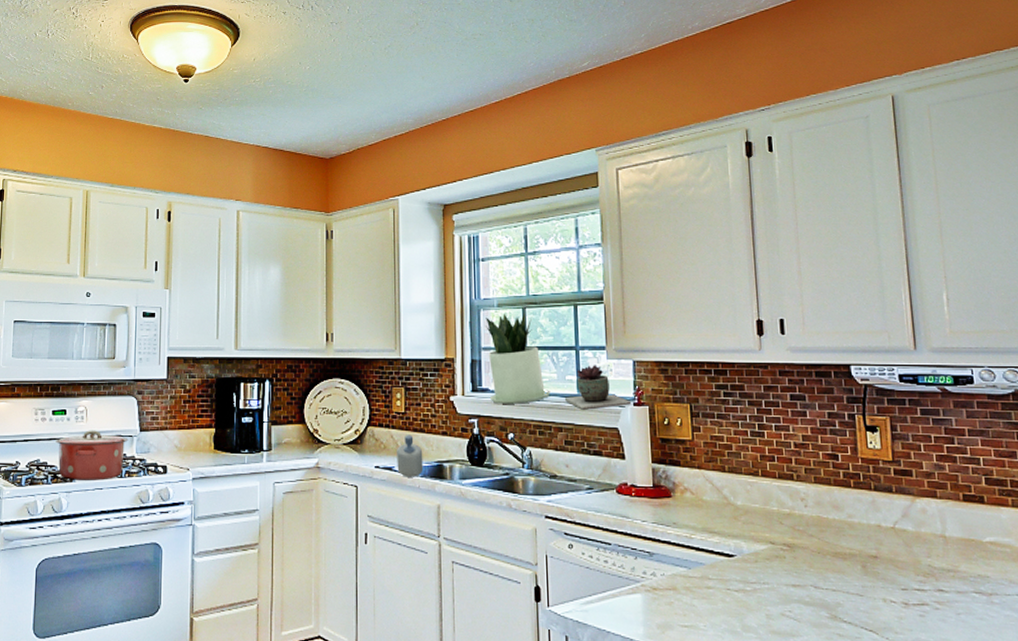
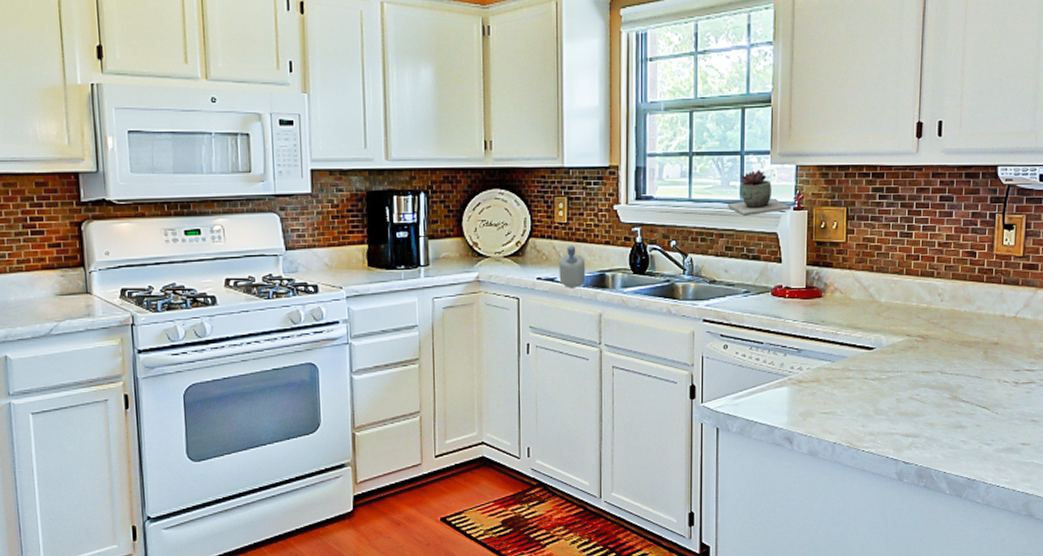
casserole: present [56,430,129,482] -> none [191,250,274,305]
planter: present [484,311,550,404] -> none [650,115,714,212]

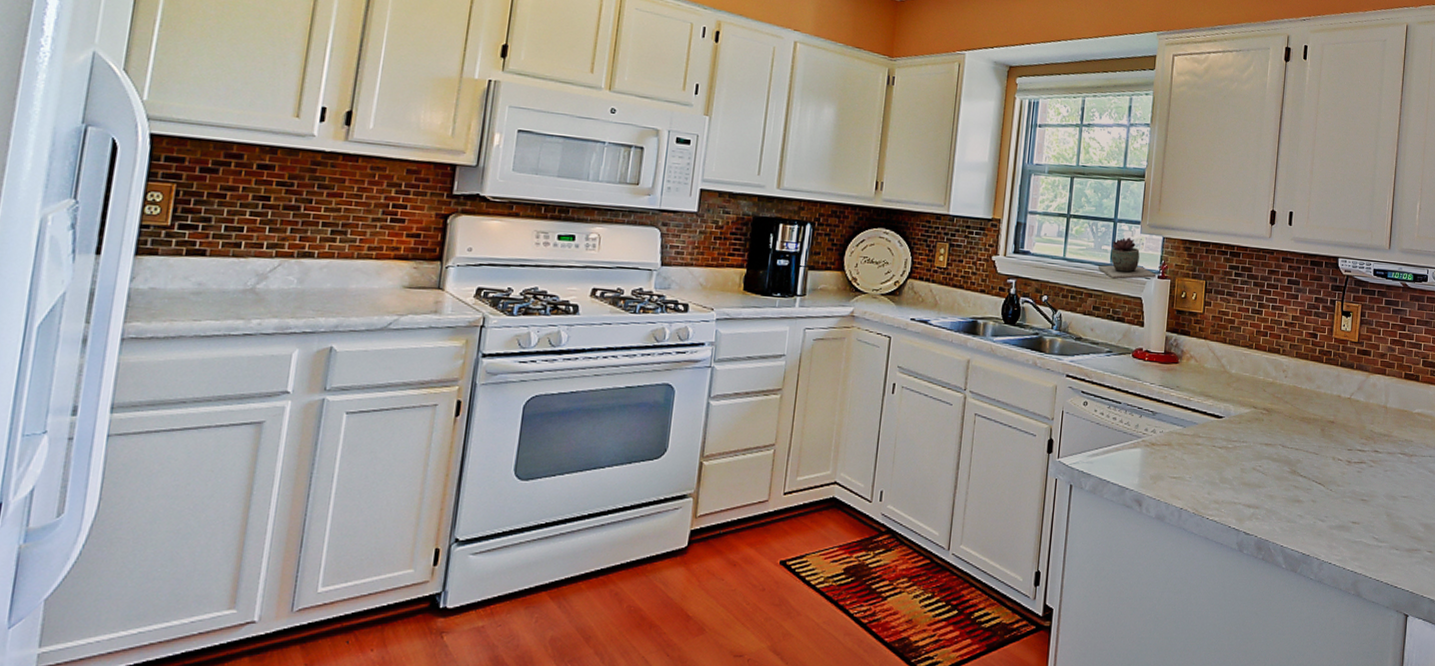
soap dispenser: present [559,245,586,288] -> none [932,290,960,332]

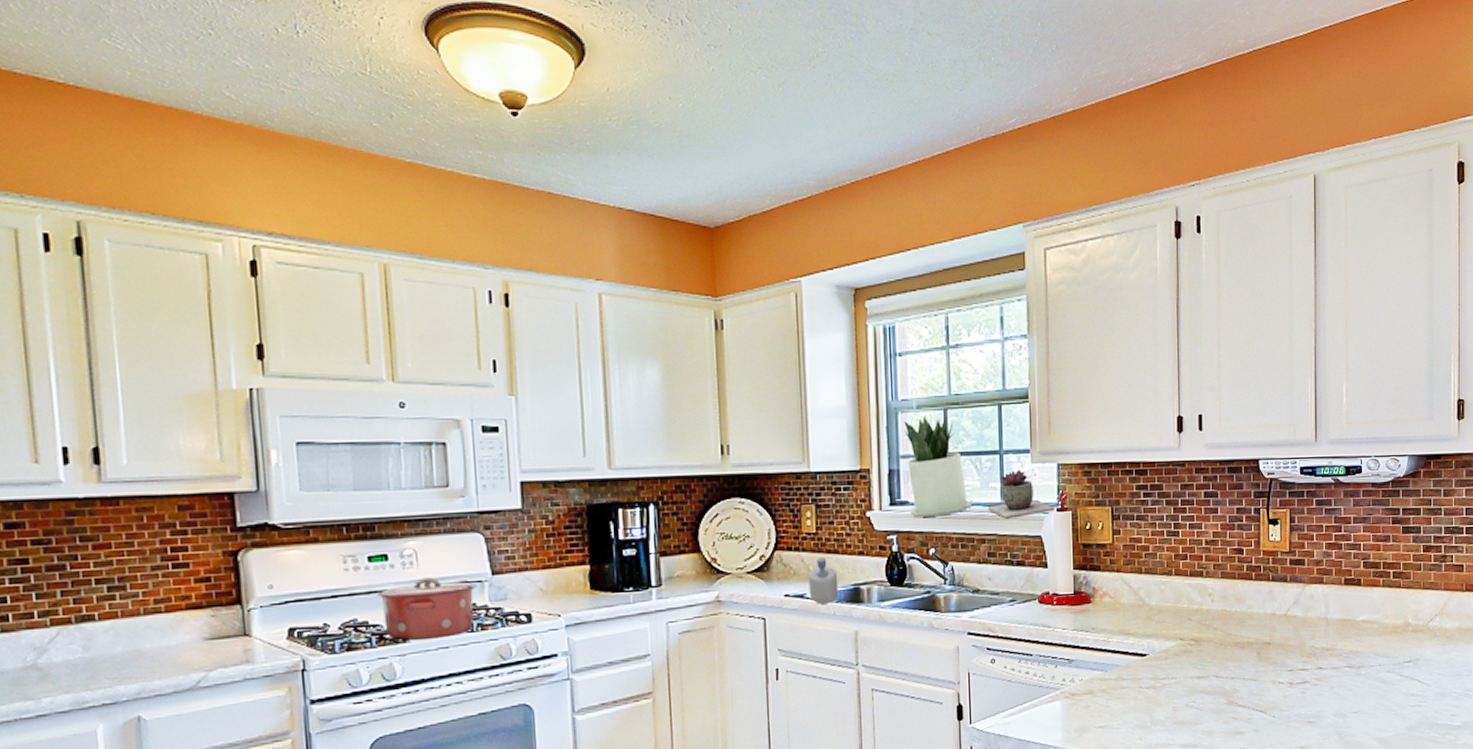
casserole: none [559,259,647,315] -> present [377,577,478,642]
soap dispenser: none [932,290,960,332] -> present [808,557,839,604]
planter: none [1029,180,1086,269] -> present [903,413,973,517]

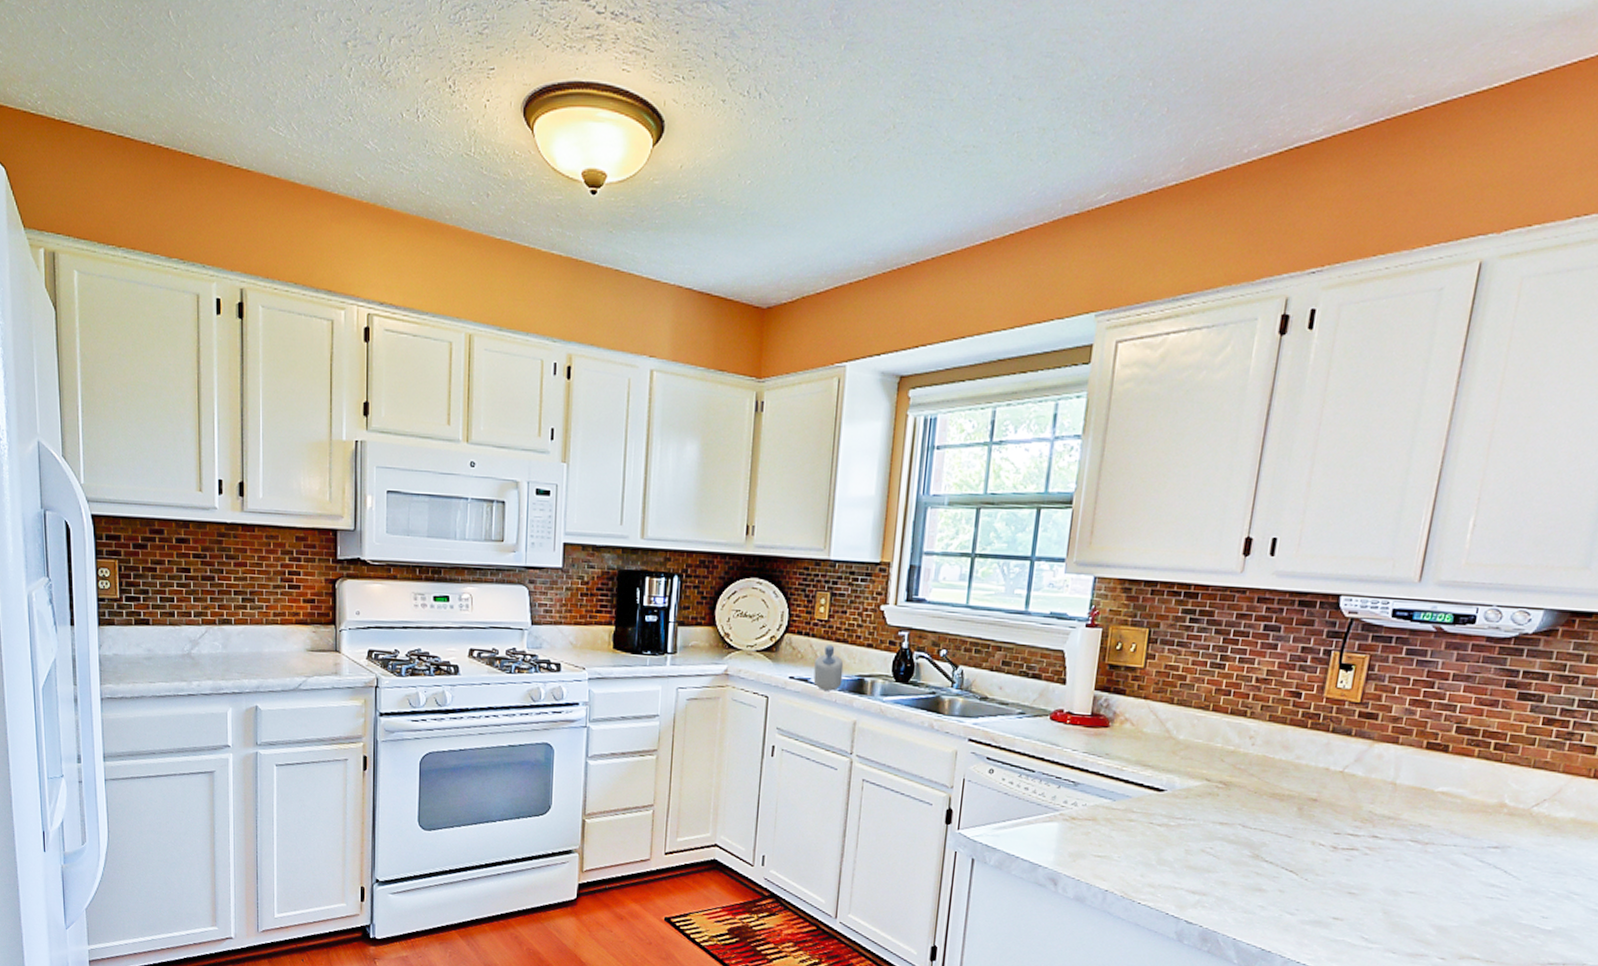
casserole: present [377,577,478,642] -> none [438,620,519,676]
planter: present [903,413,973,517] -> none [925,512,995,618]
succulent plant: present [987,470,1054,519] -> none [1008,579,1083,629]

